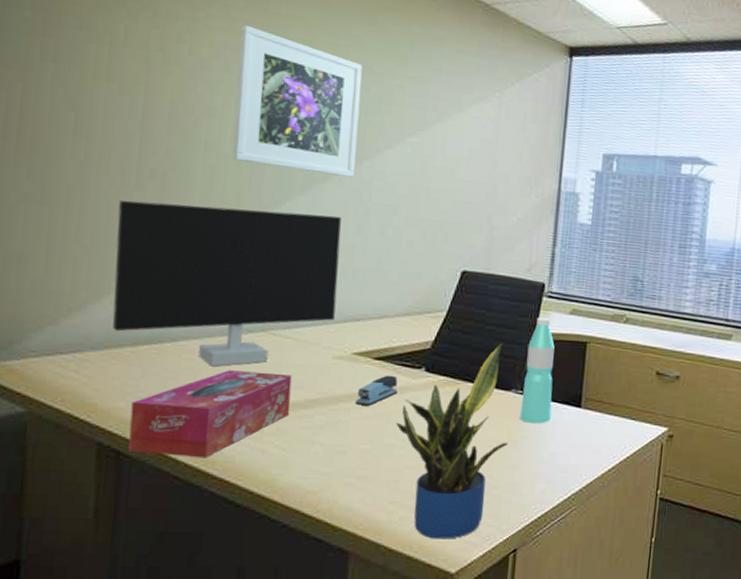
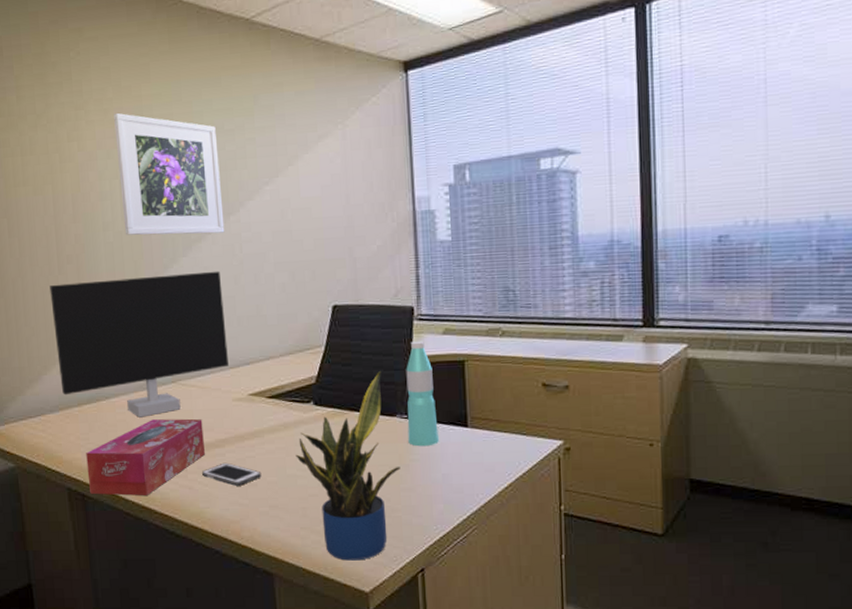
cell phone: none [280,425,354,452] -> present [201,462,262,486]
stapler: present [354,375,398,406] -> none [257,411,293,441]

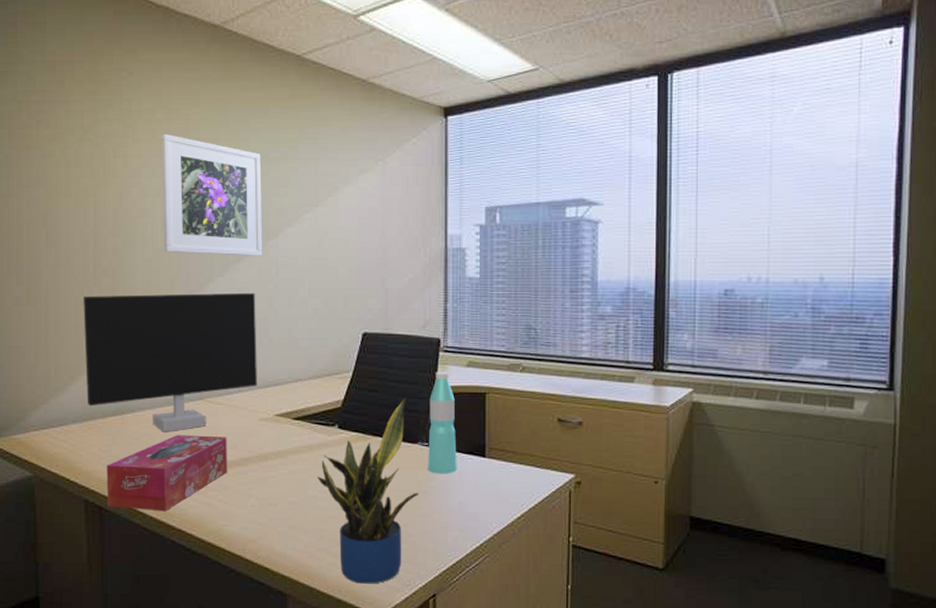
cell phone: present [201,462,262,486] -> none [222,481,282,505]

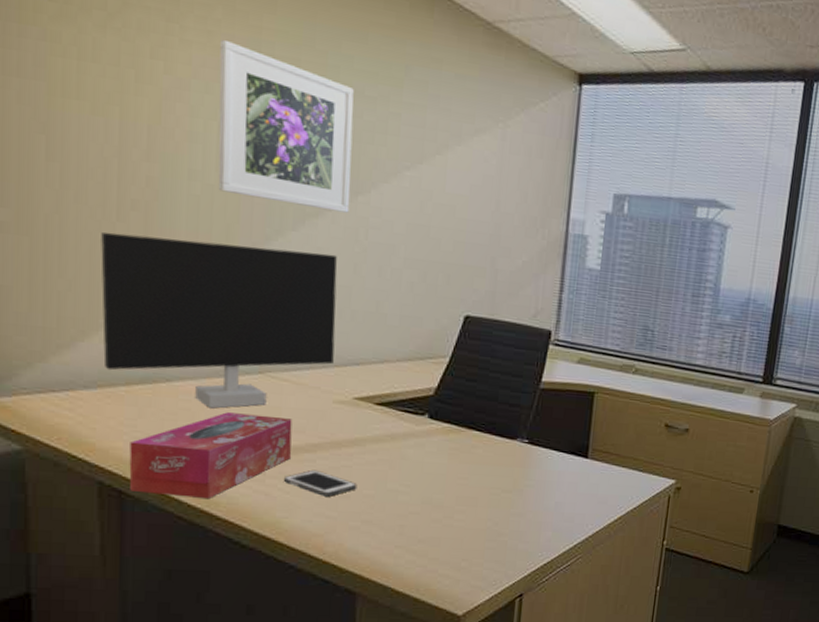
cell phone: none [222,481,282,505] -> present [283,469,357,497]
potted plant: present [317,399,419,584] -> none [400,392,514,583]
water bottle: present [428,372,457,474] -> none [525,365,561,474]

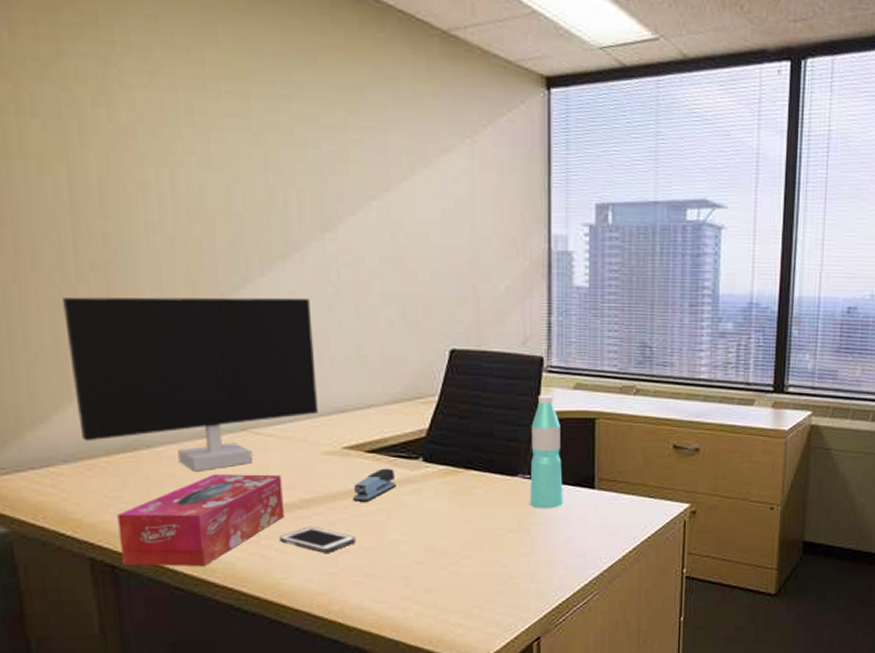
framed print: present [218,39,354,213] -> none [163,78,317,252]
stapler: none [357,421,401,451] -> present [352,468,396,502]
water bottle: none [525,365,561,474] -> present [530,395,563,509]

